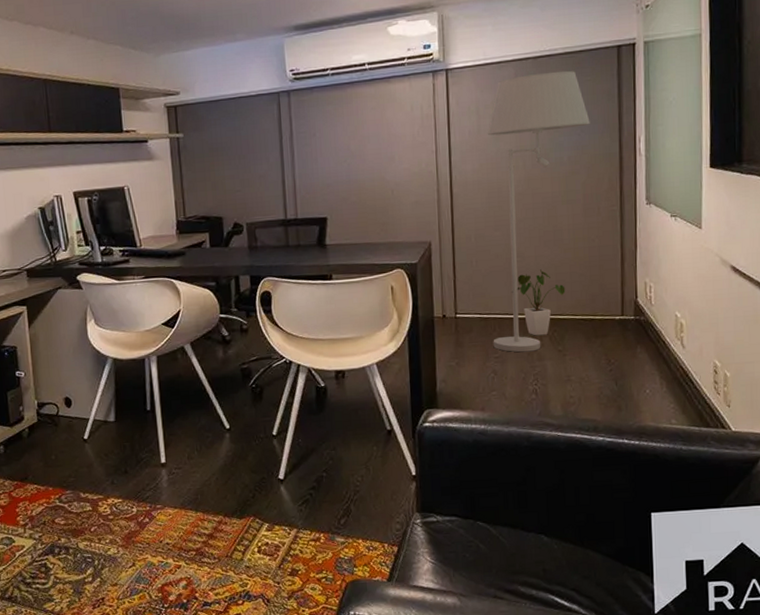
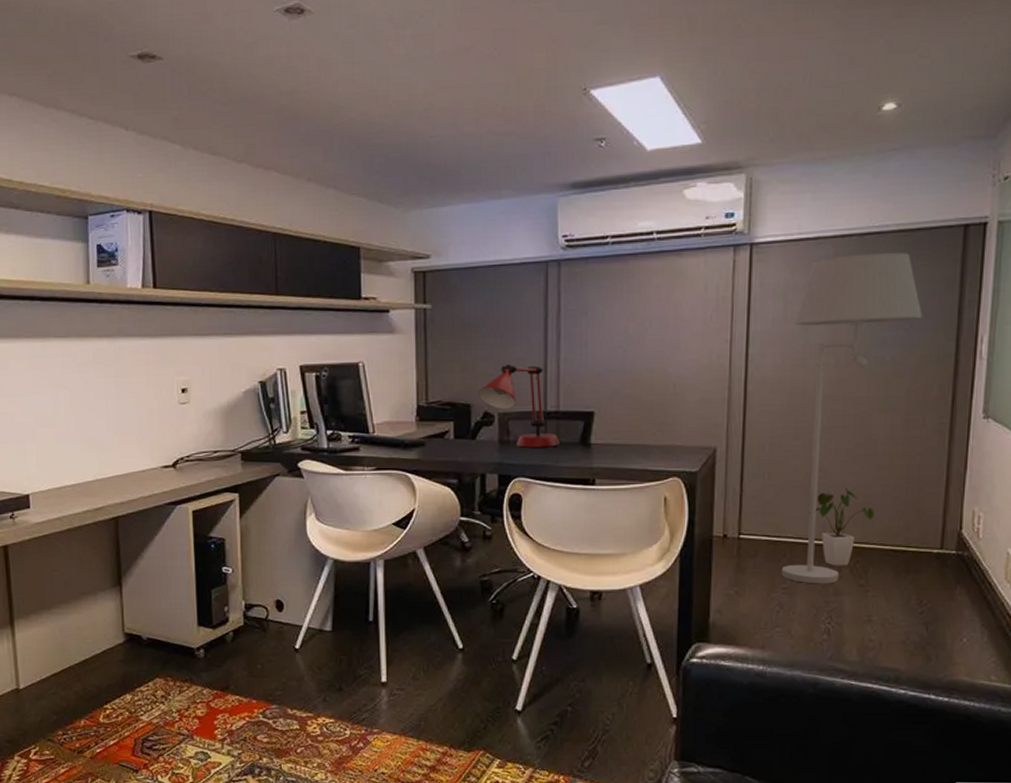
desk lamp: none [228,179,301,252] -> present [479,364,561,448]

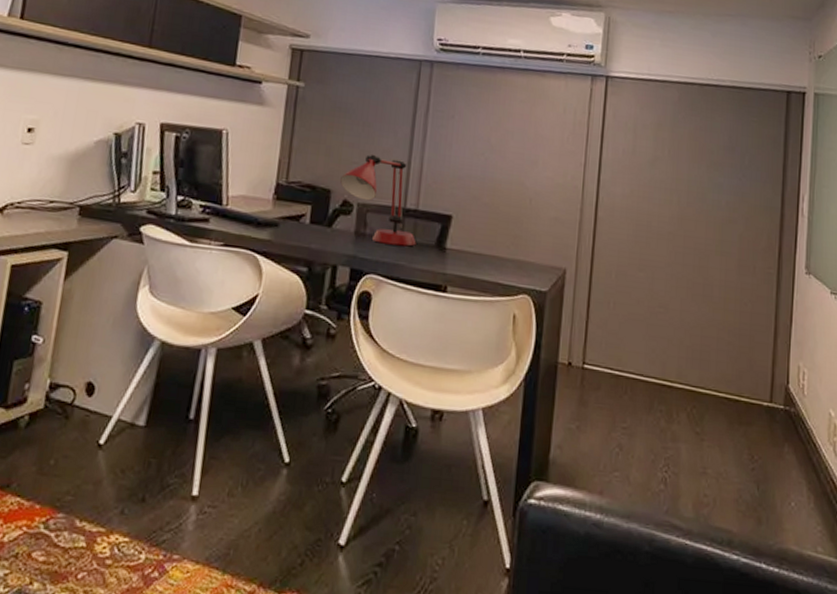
floor lamp: present [781,252,923,584] -> none [622,101,753,429]
house plant: present [808,488,875,566] -> none [649,327,710,411]

